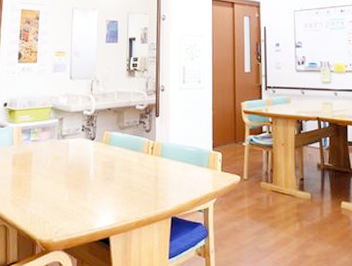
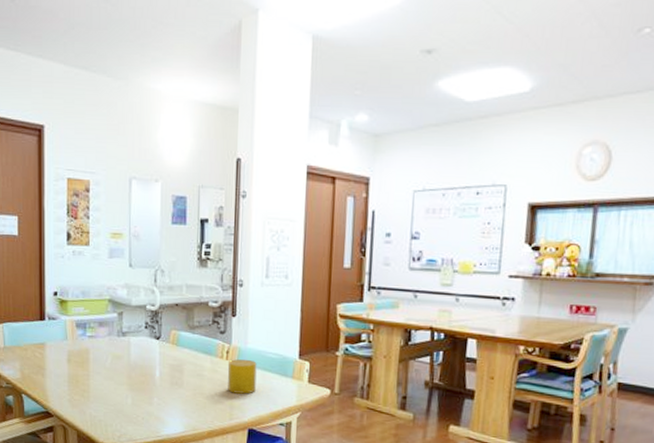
cup: none [152,154,177,185] -> present [227,359,257,394]

